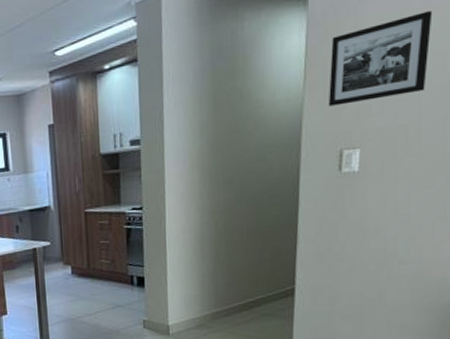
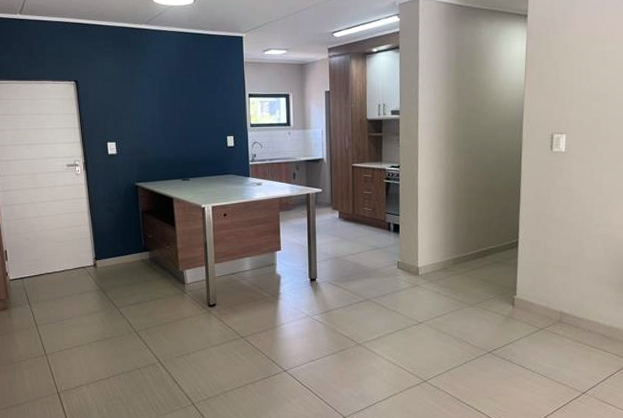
picture frame: present [328,11,433,106] -> none [542,38,614,100]

